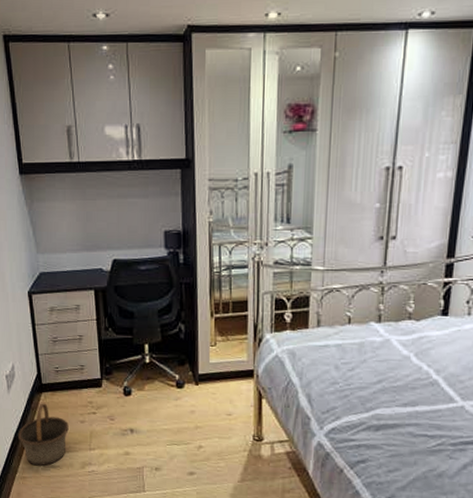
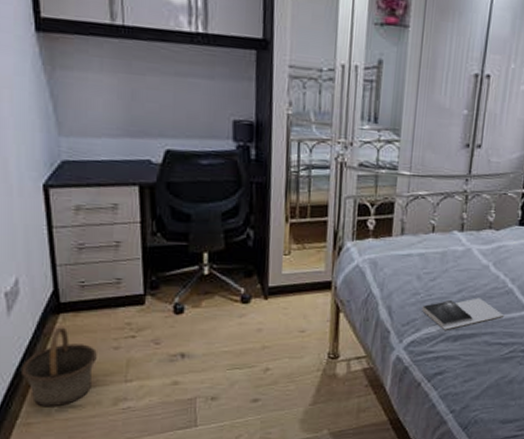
book: none [341,388,430,420] -> present [422,298,505,330]

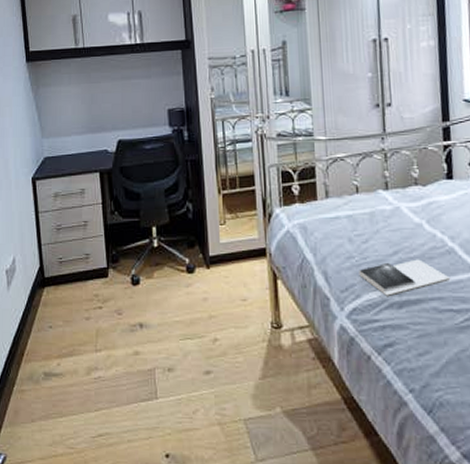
basket: present [22,327,97,407] -> none [17,299,73,375]

